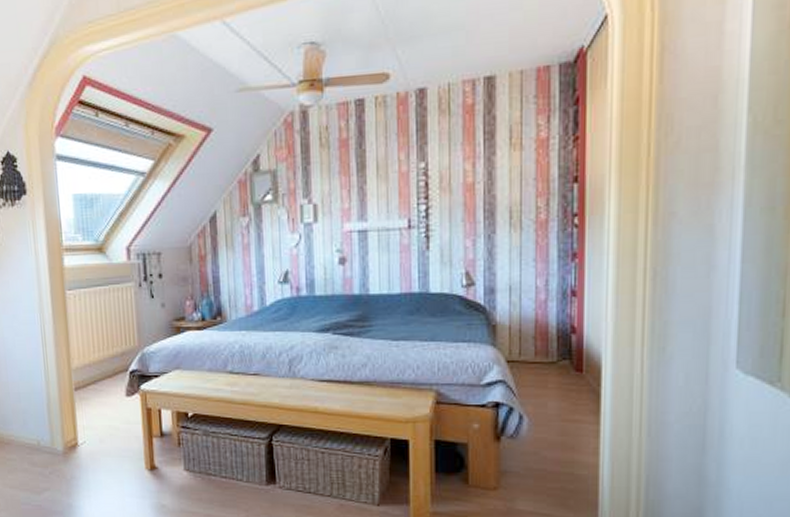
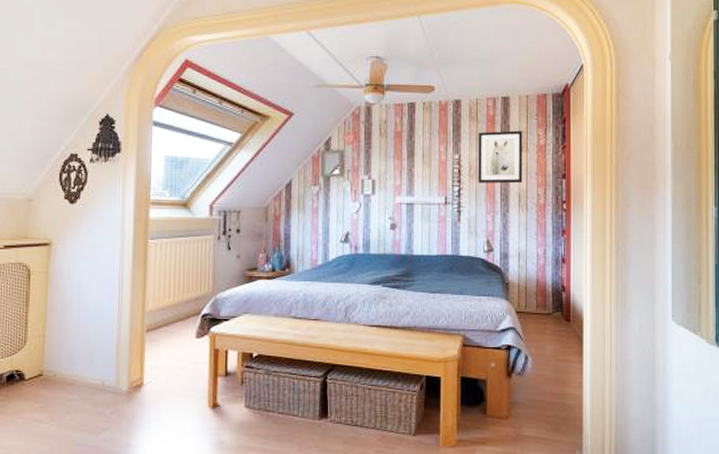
wall art: none [452,121,515,198] -> present [478,130,523,184]

